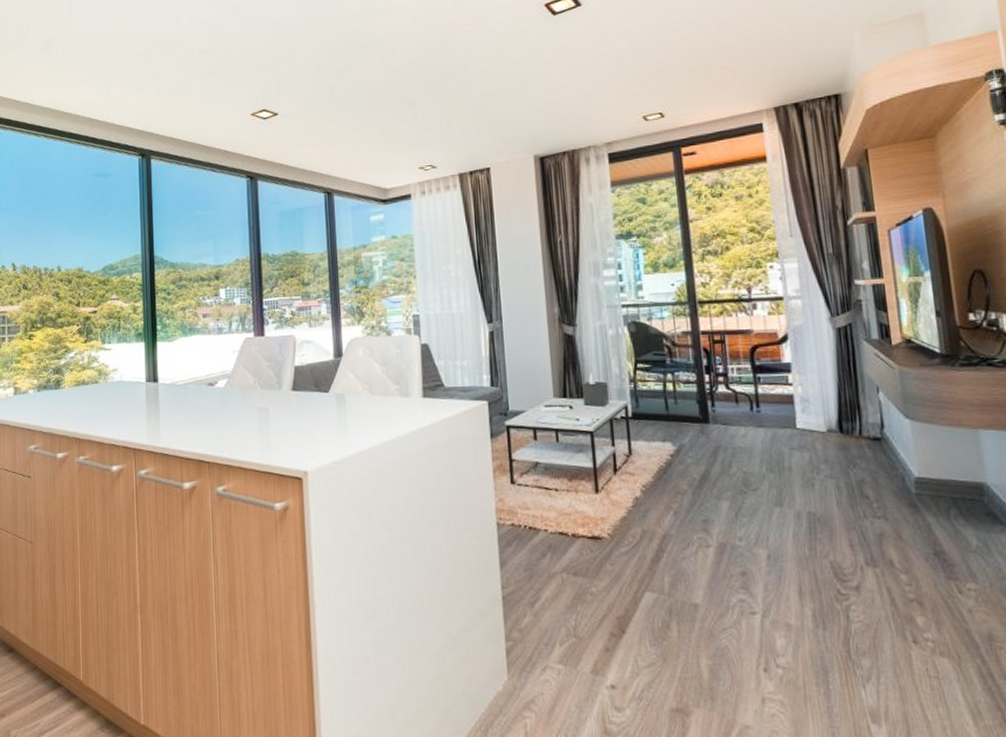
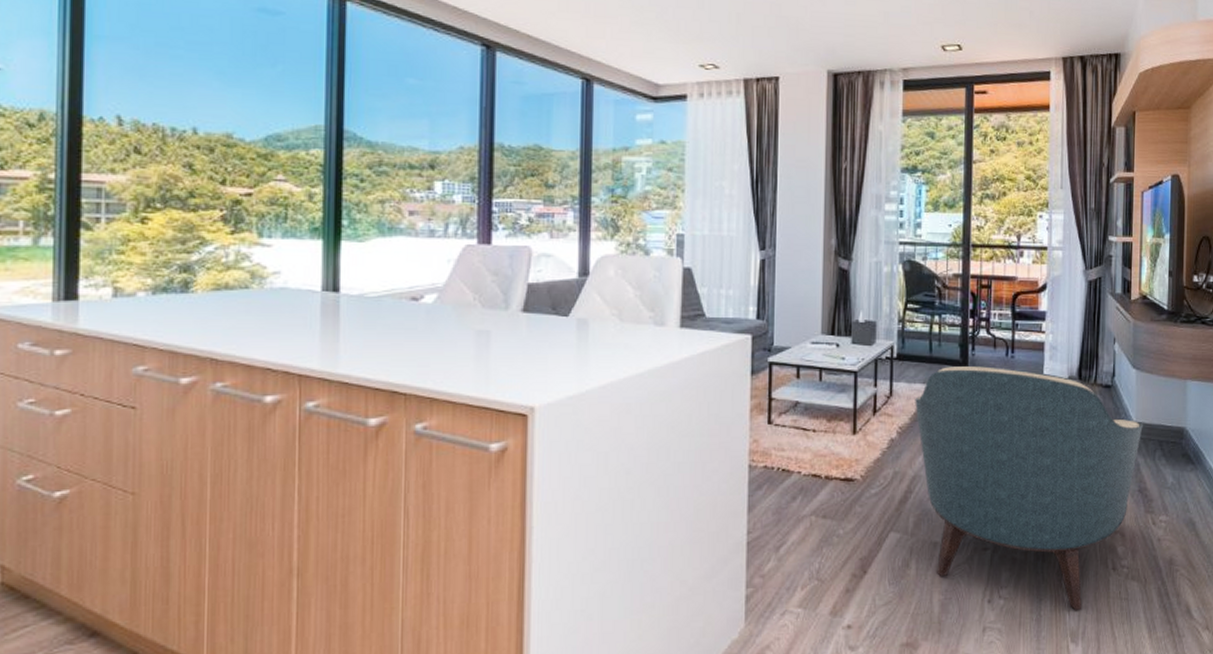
armchair: none [656,422,930,687] -> present [915,366,1144,611]

